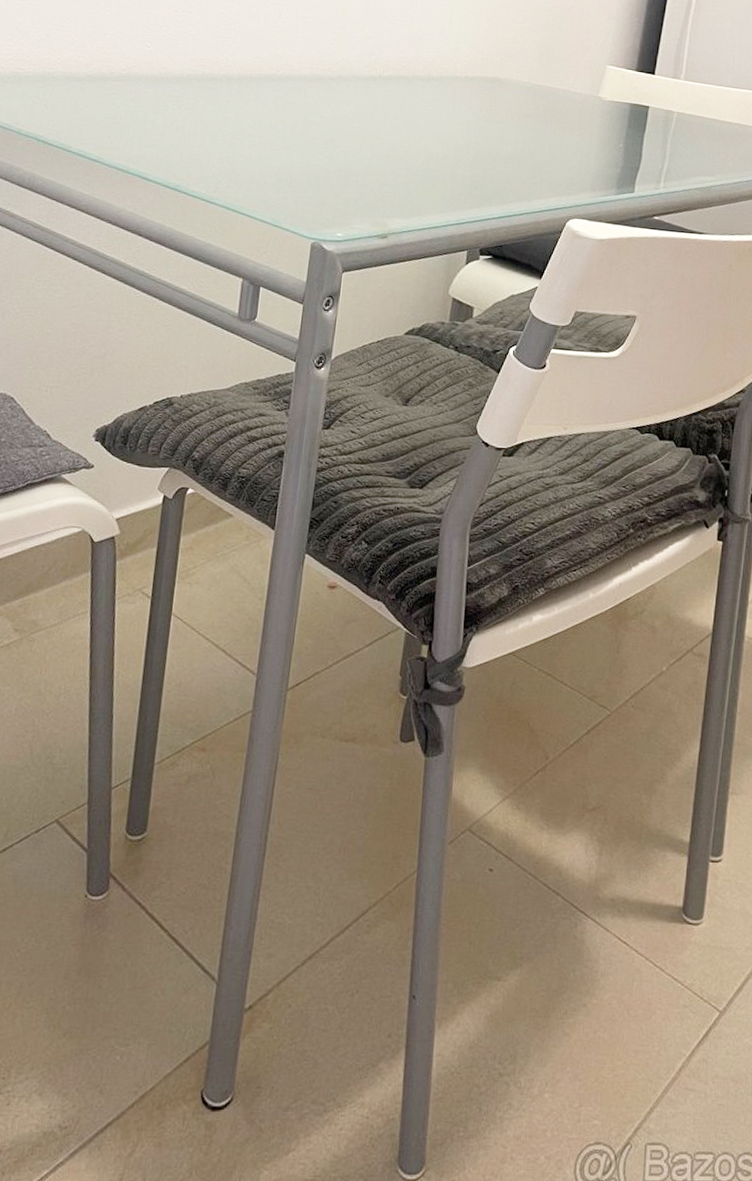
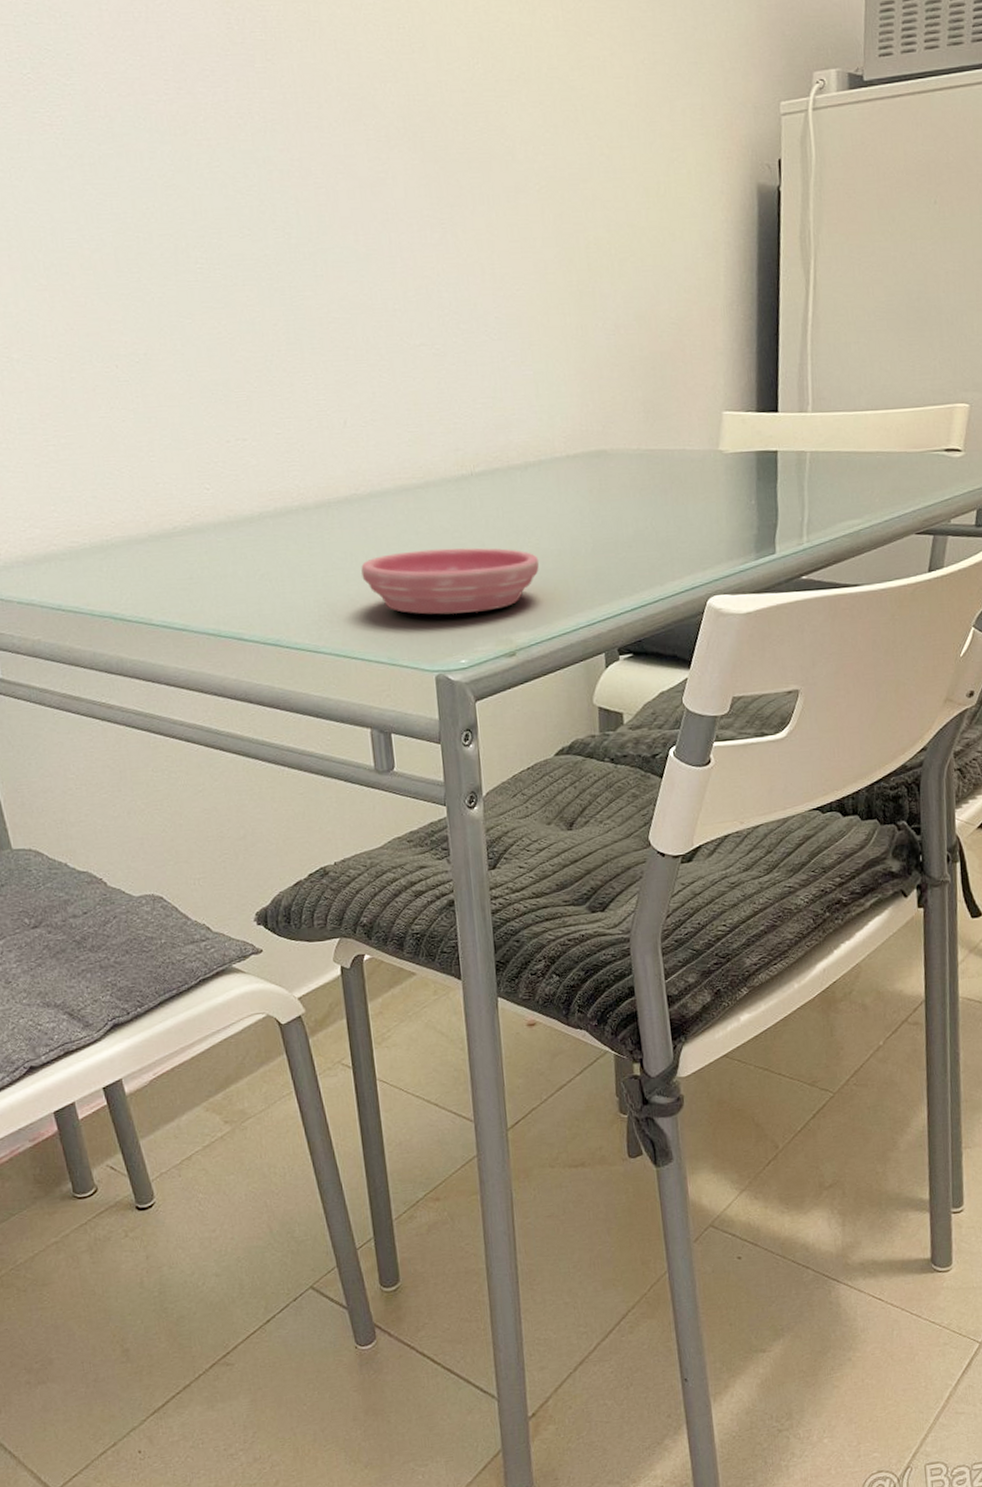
saucer: none [265,130,425,195] -> present [361,548,539,615]

